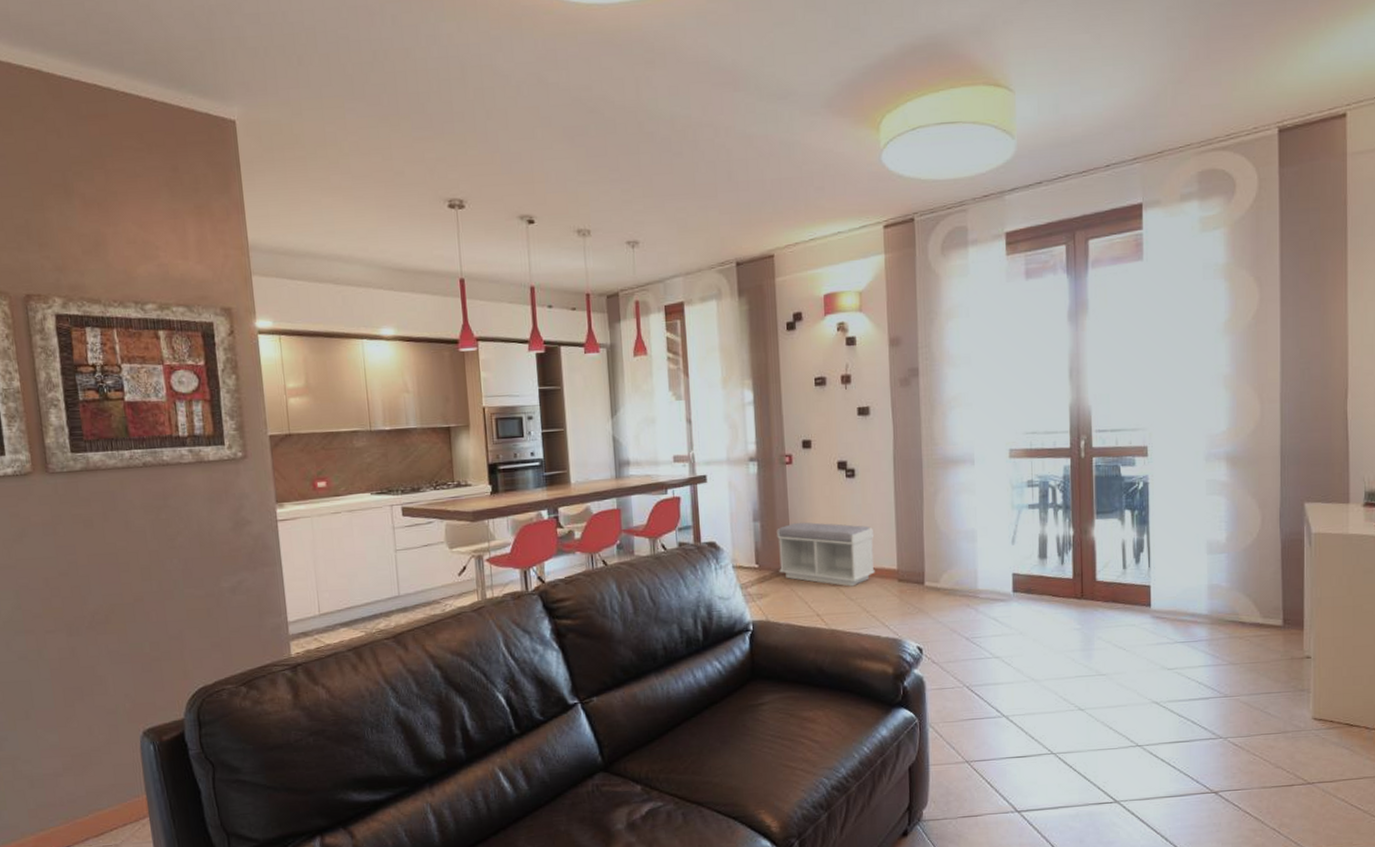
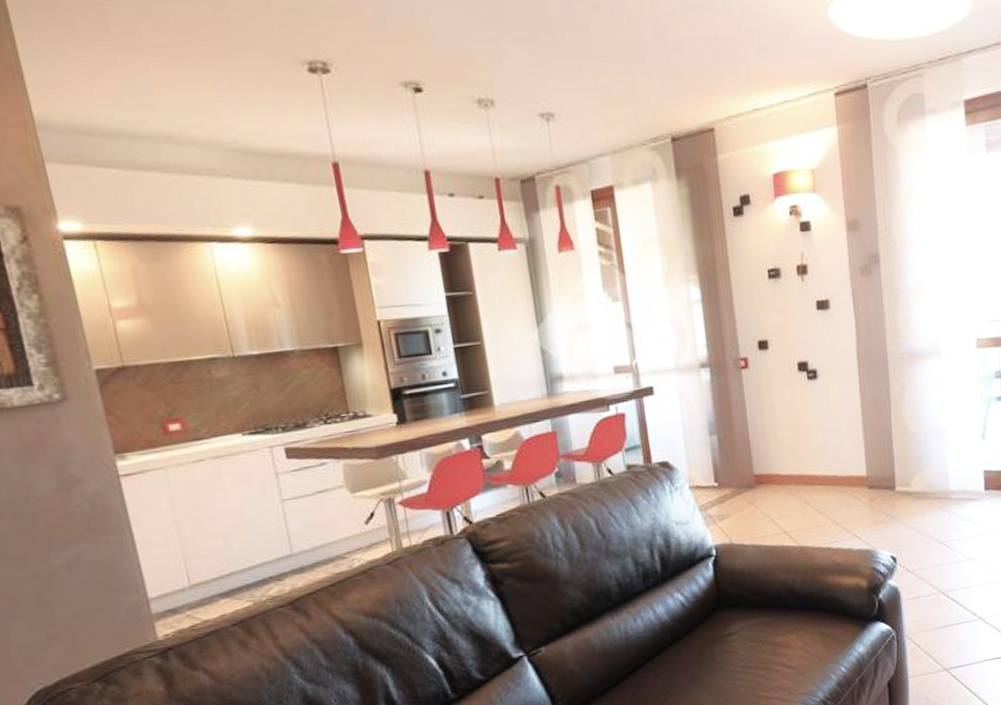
bench: present [777,522,875,587] -> none [736,431,844,499]

